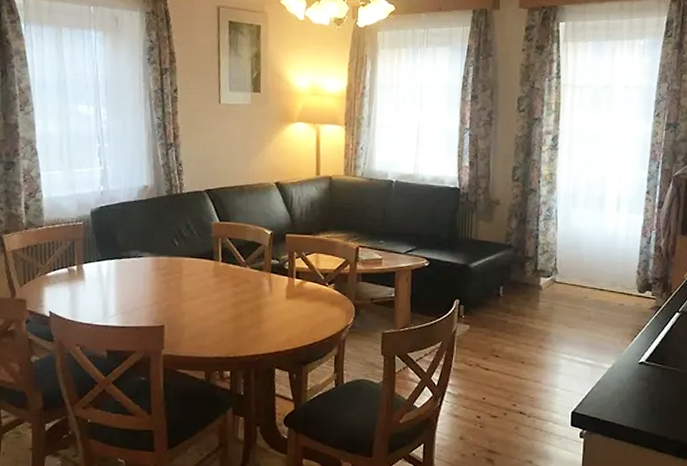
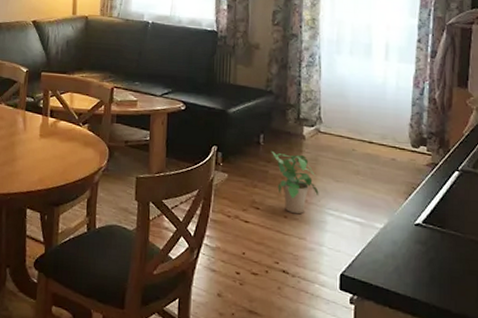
potted plant: none [510,302,554,360] -> present [271,151,319,214]

